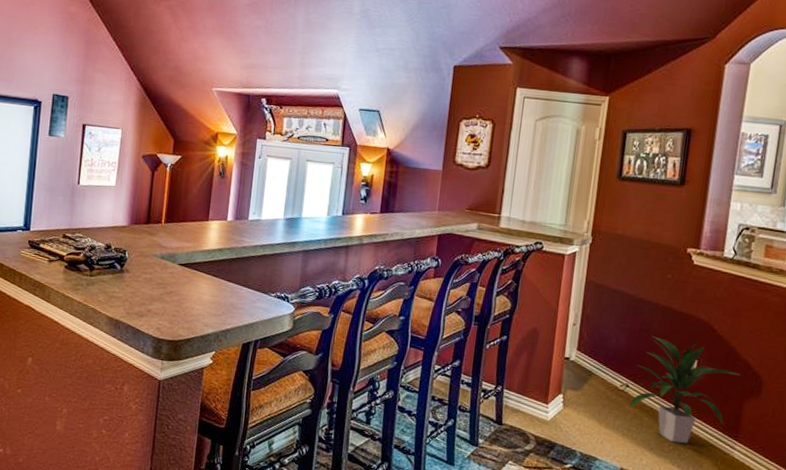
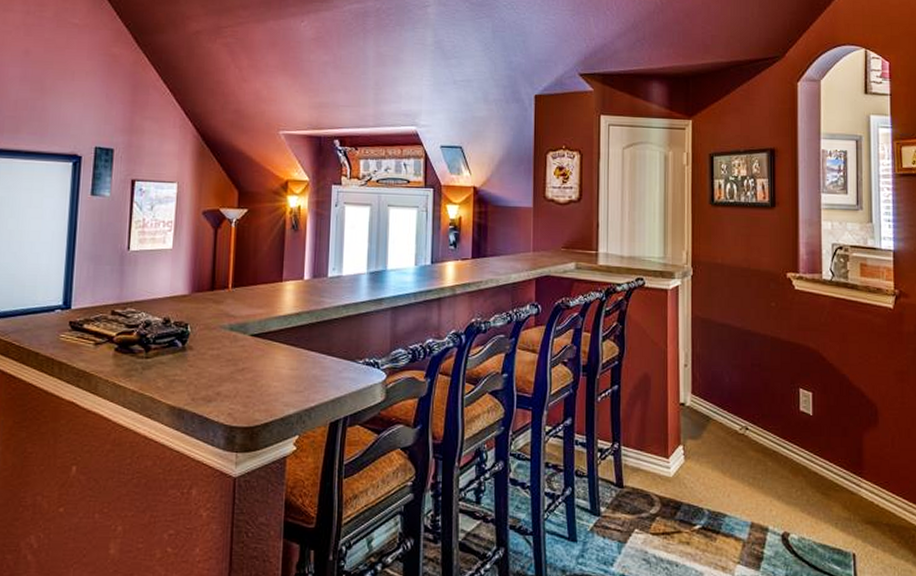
indoor plant: present [628,336,741,444] -> none [750,371,856,487]

